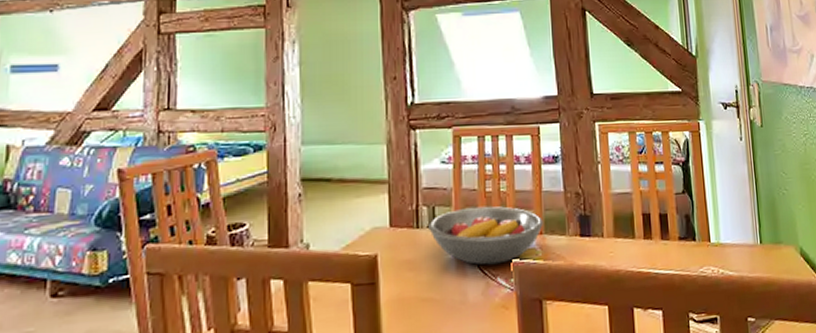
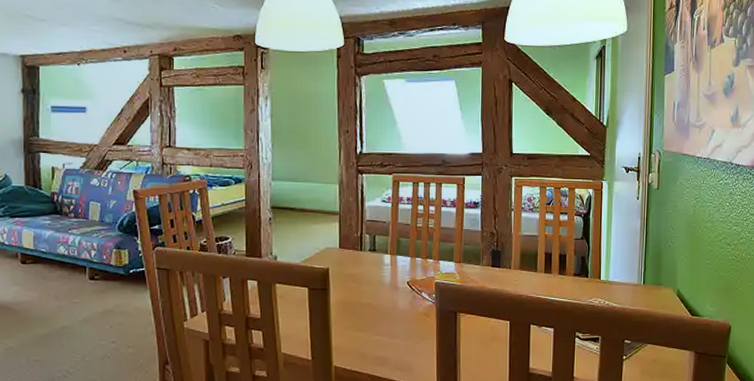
fruit bowl: present [429,206,543,265] -> none [370,238,462,283]

